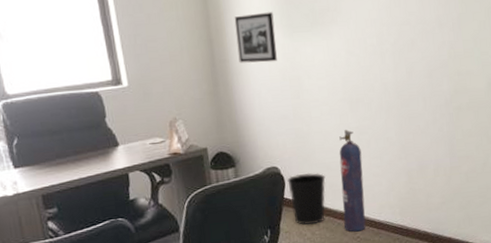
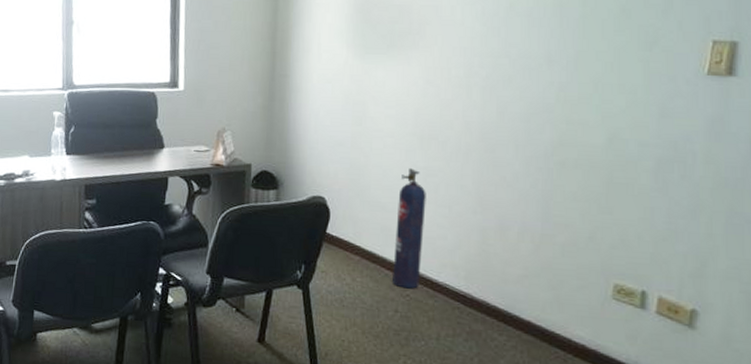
picture frame: present [234,12,277,63] -> none [300,29,346,83]
wastebasket: present [287,172,326,225] -> none [332,209,378,270]

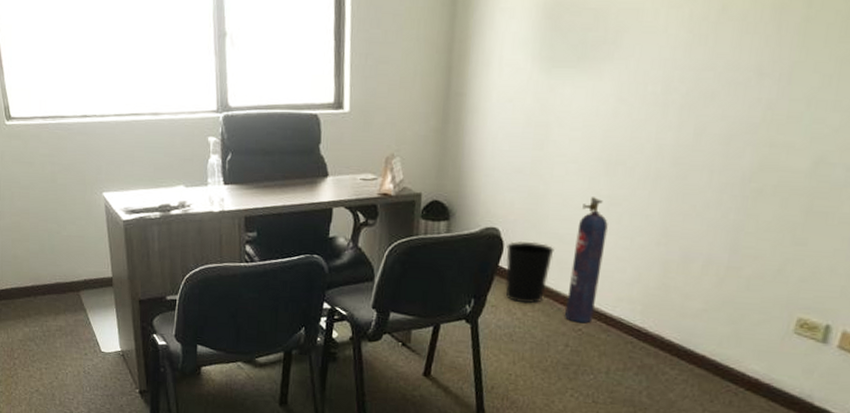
wastebasket: none [332,209,378,270] -> present [505,241,555,304]

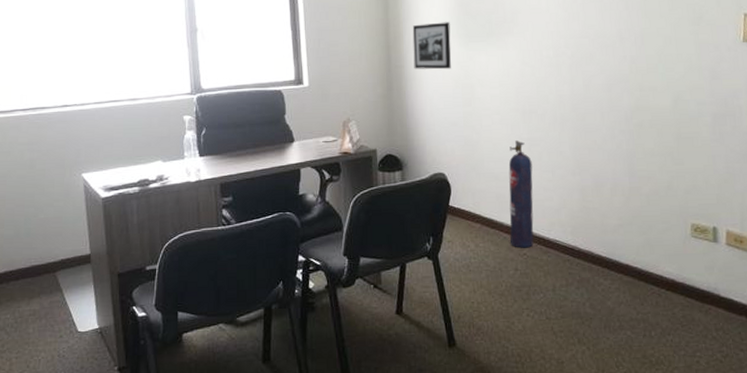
picture frame: none [478,39,532,102] -> present [412,22,451,70]
wastebasket: present [505,241,555,304] -> none [453,181,493,236]

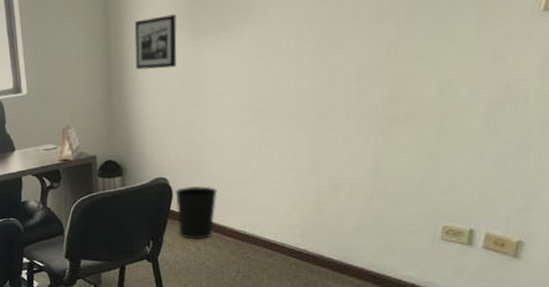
wastebasket: none [453,181,493,236] -> present [175,185,217,240]
gas cylinder: present [508,140,534,248] -> none [233,141,262,252]

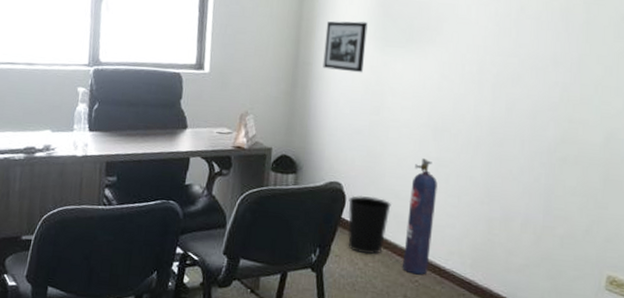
gas cylinder: none [233,141,262,252] -> present [403,158,438,275]

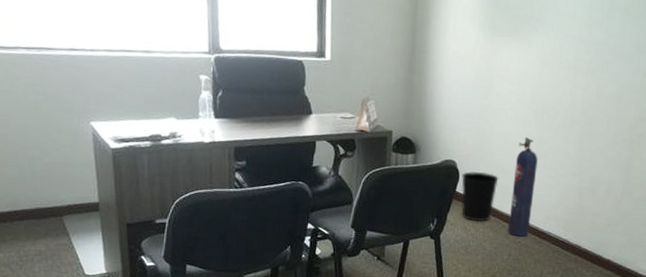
picture frame: present [323,21,368,73] -> none [437,11,478,61]

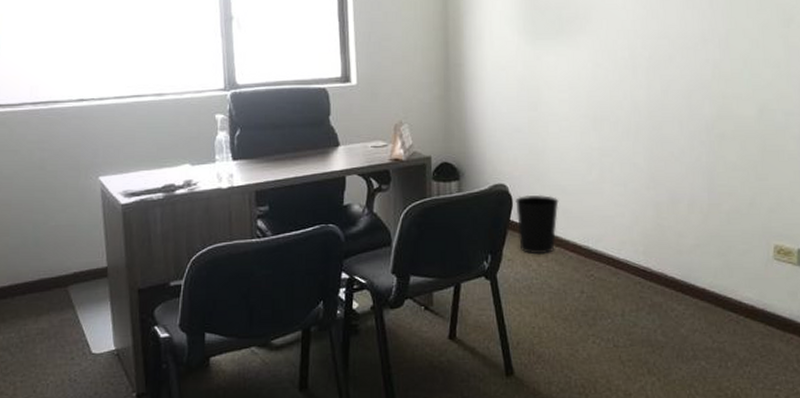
gas cylinder: present [508,137,538,237] -> none [576,150,603,269]

